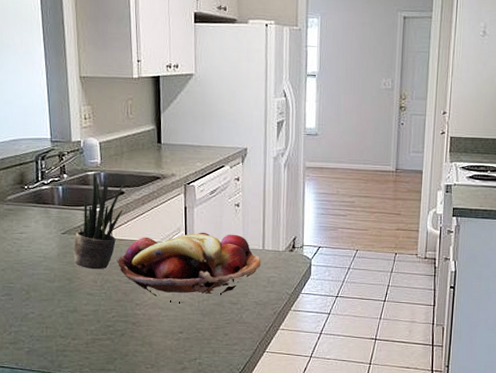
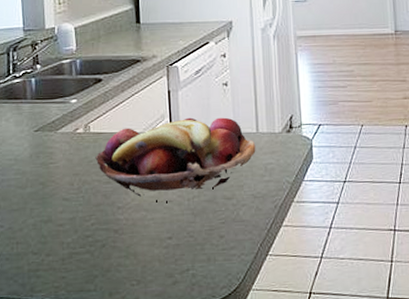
potted plant: present [73,173,123,270] -> none [47,61,101,170]

